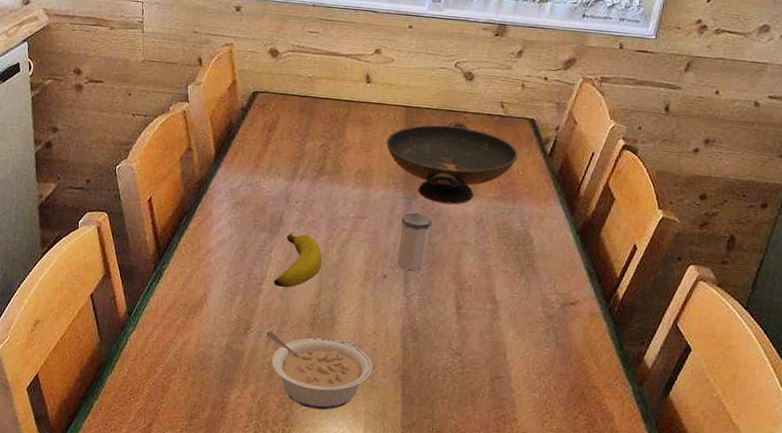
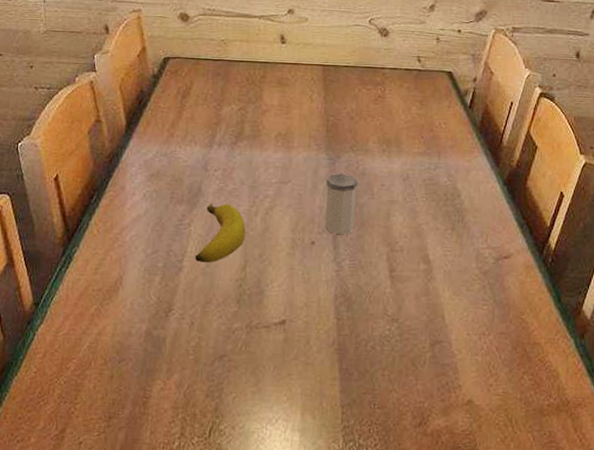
legume: present [265,331,373,410] -> none [188,312,306,395]
decorative bowl: present [386,120,518,205] -> none [305,77,439,163]

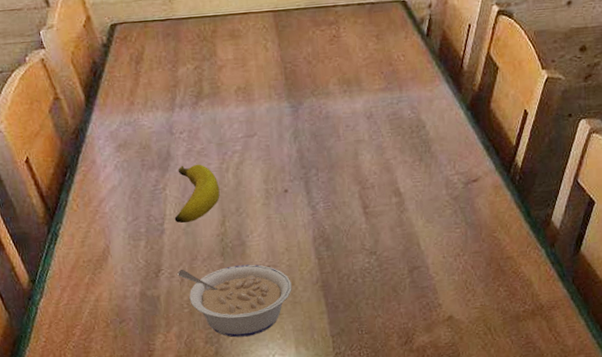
legume: none [188,312,306,395] -> present [177,264,292,338]
salt shaker: present [325,173,359,235] -> none [292,119,324,180]

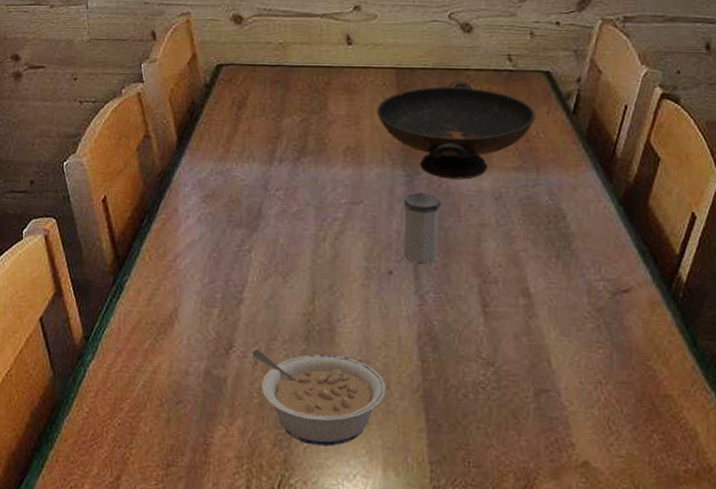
banana: present [174,164,220,224] -> none [256,227,313,295]
decorative bowl: none [260,16,396,106] -> present [377,80,535,180]
salt shaker: none [292,119,324,180] -> present [403,192,442,264]

